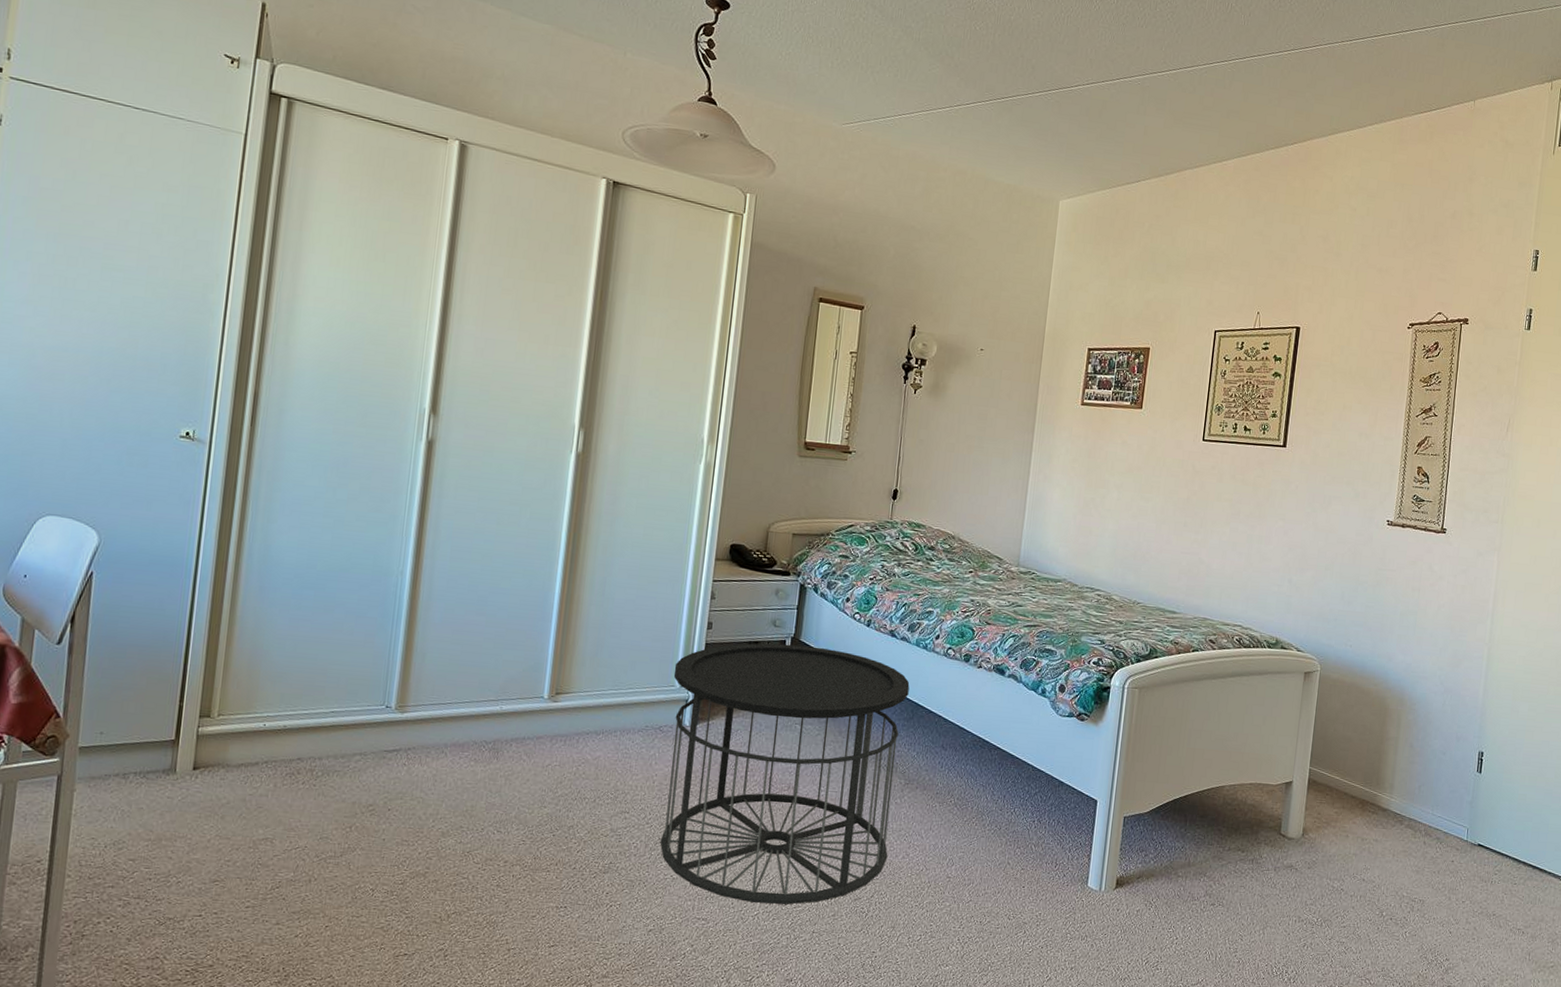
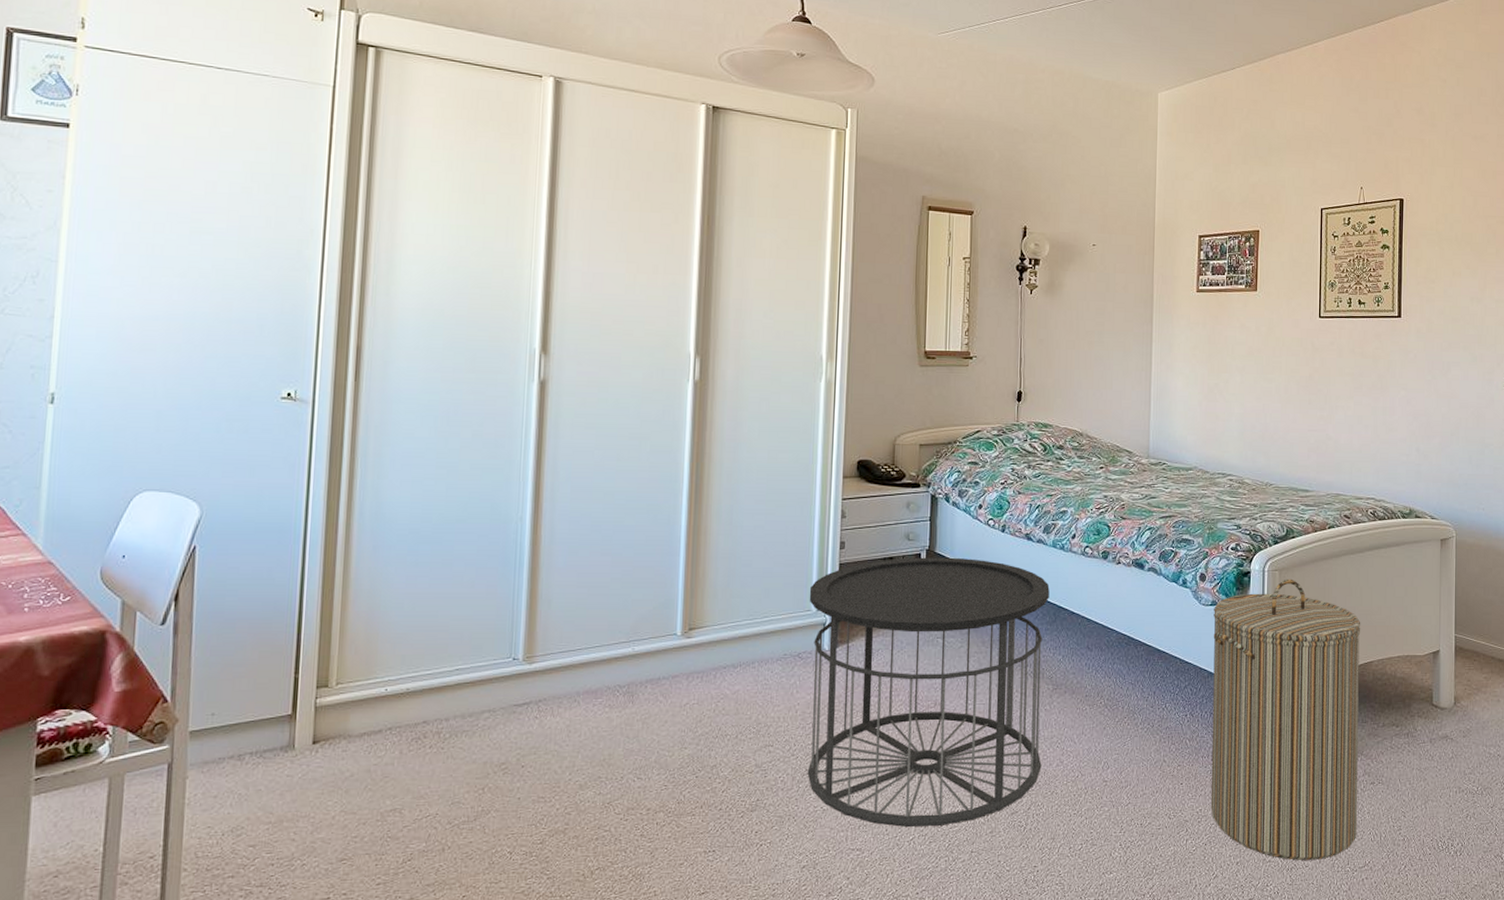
laundry hamper: none [1050,697,1216,973] -> present [1210,579,1361,860]

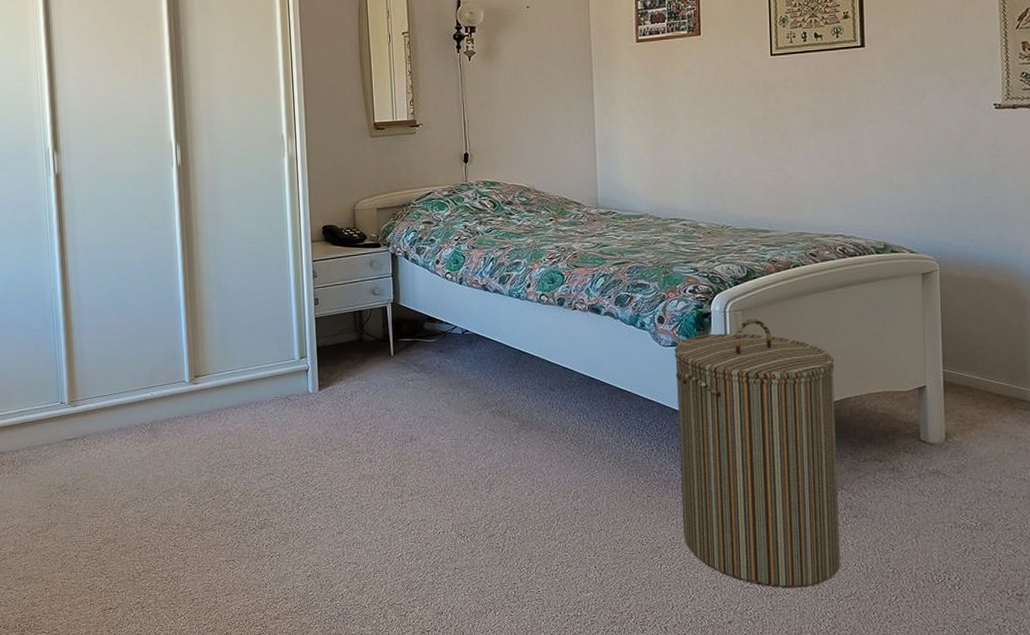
side table: present [807,557,1050,827] -> none [291,309,514,545]

